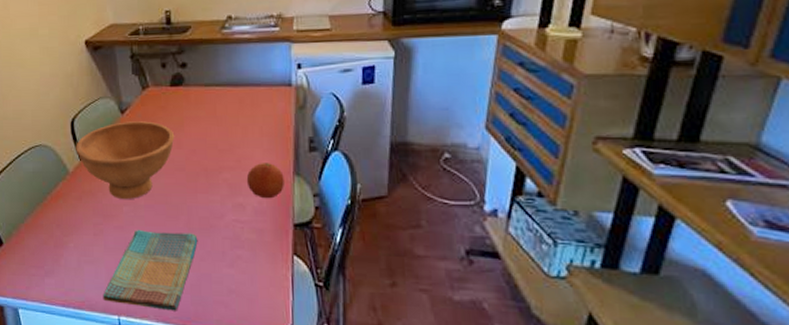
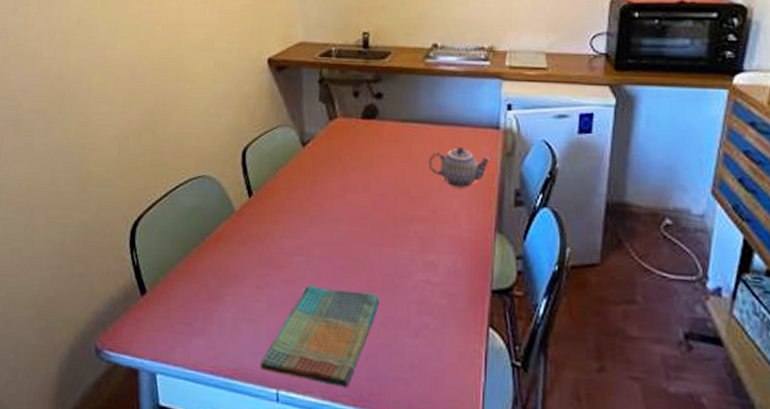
bowl: present [76,121,175,200] -> none [245,156,362,248]
teapot: none [231,105,287,139] -> present [428,147,492,187]
fruit: present [246,163,284,199] -> none [440,215,484,259]

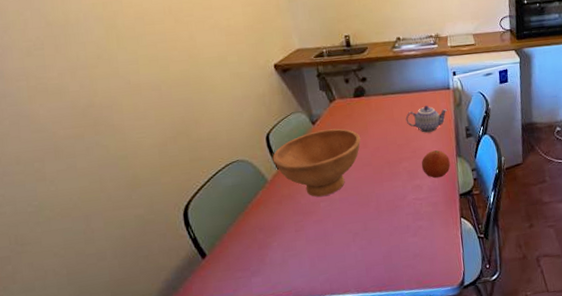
bowl: none [245,156,362,248] -> present [272,128,361,197]
dish towel: present [260,284,379,388] -> none [308,215,387,286]
fruit: none [440,215,484,259] -> present [421,150,450,179]

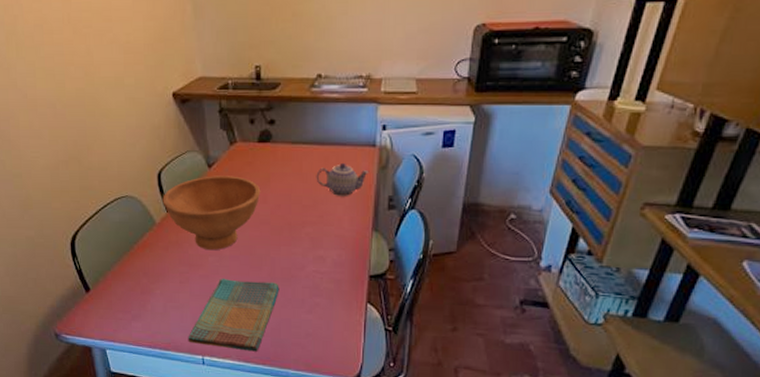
dish towel: none [308,215,387,286] -> present [188,278,280,352]
fruit: present [421,150,450,179] -> none [327,219,363,252]

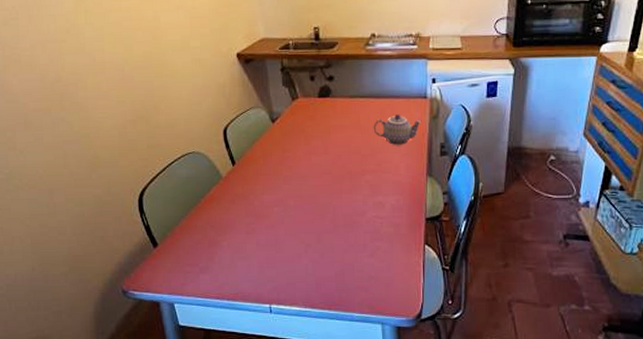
bowl: present [162,176,261,251] -> none [228,129,322,201]
dish towel: present [188,278,280,352] -> none [255,227,342,297]

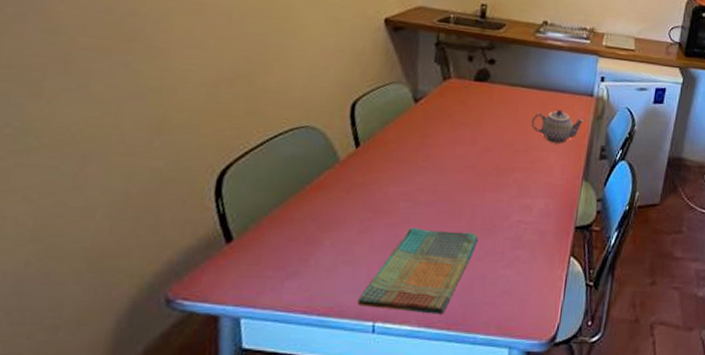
dish towel: none [255,227,342,297] -> present [357,227,478,314]

